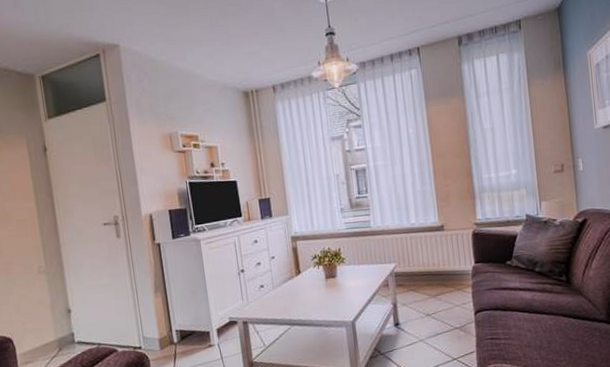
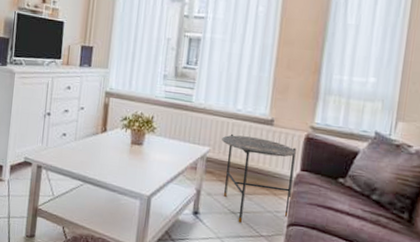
side table: none [404,243,475,323] -> present [222,133,297,224]

